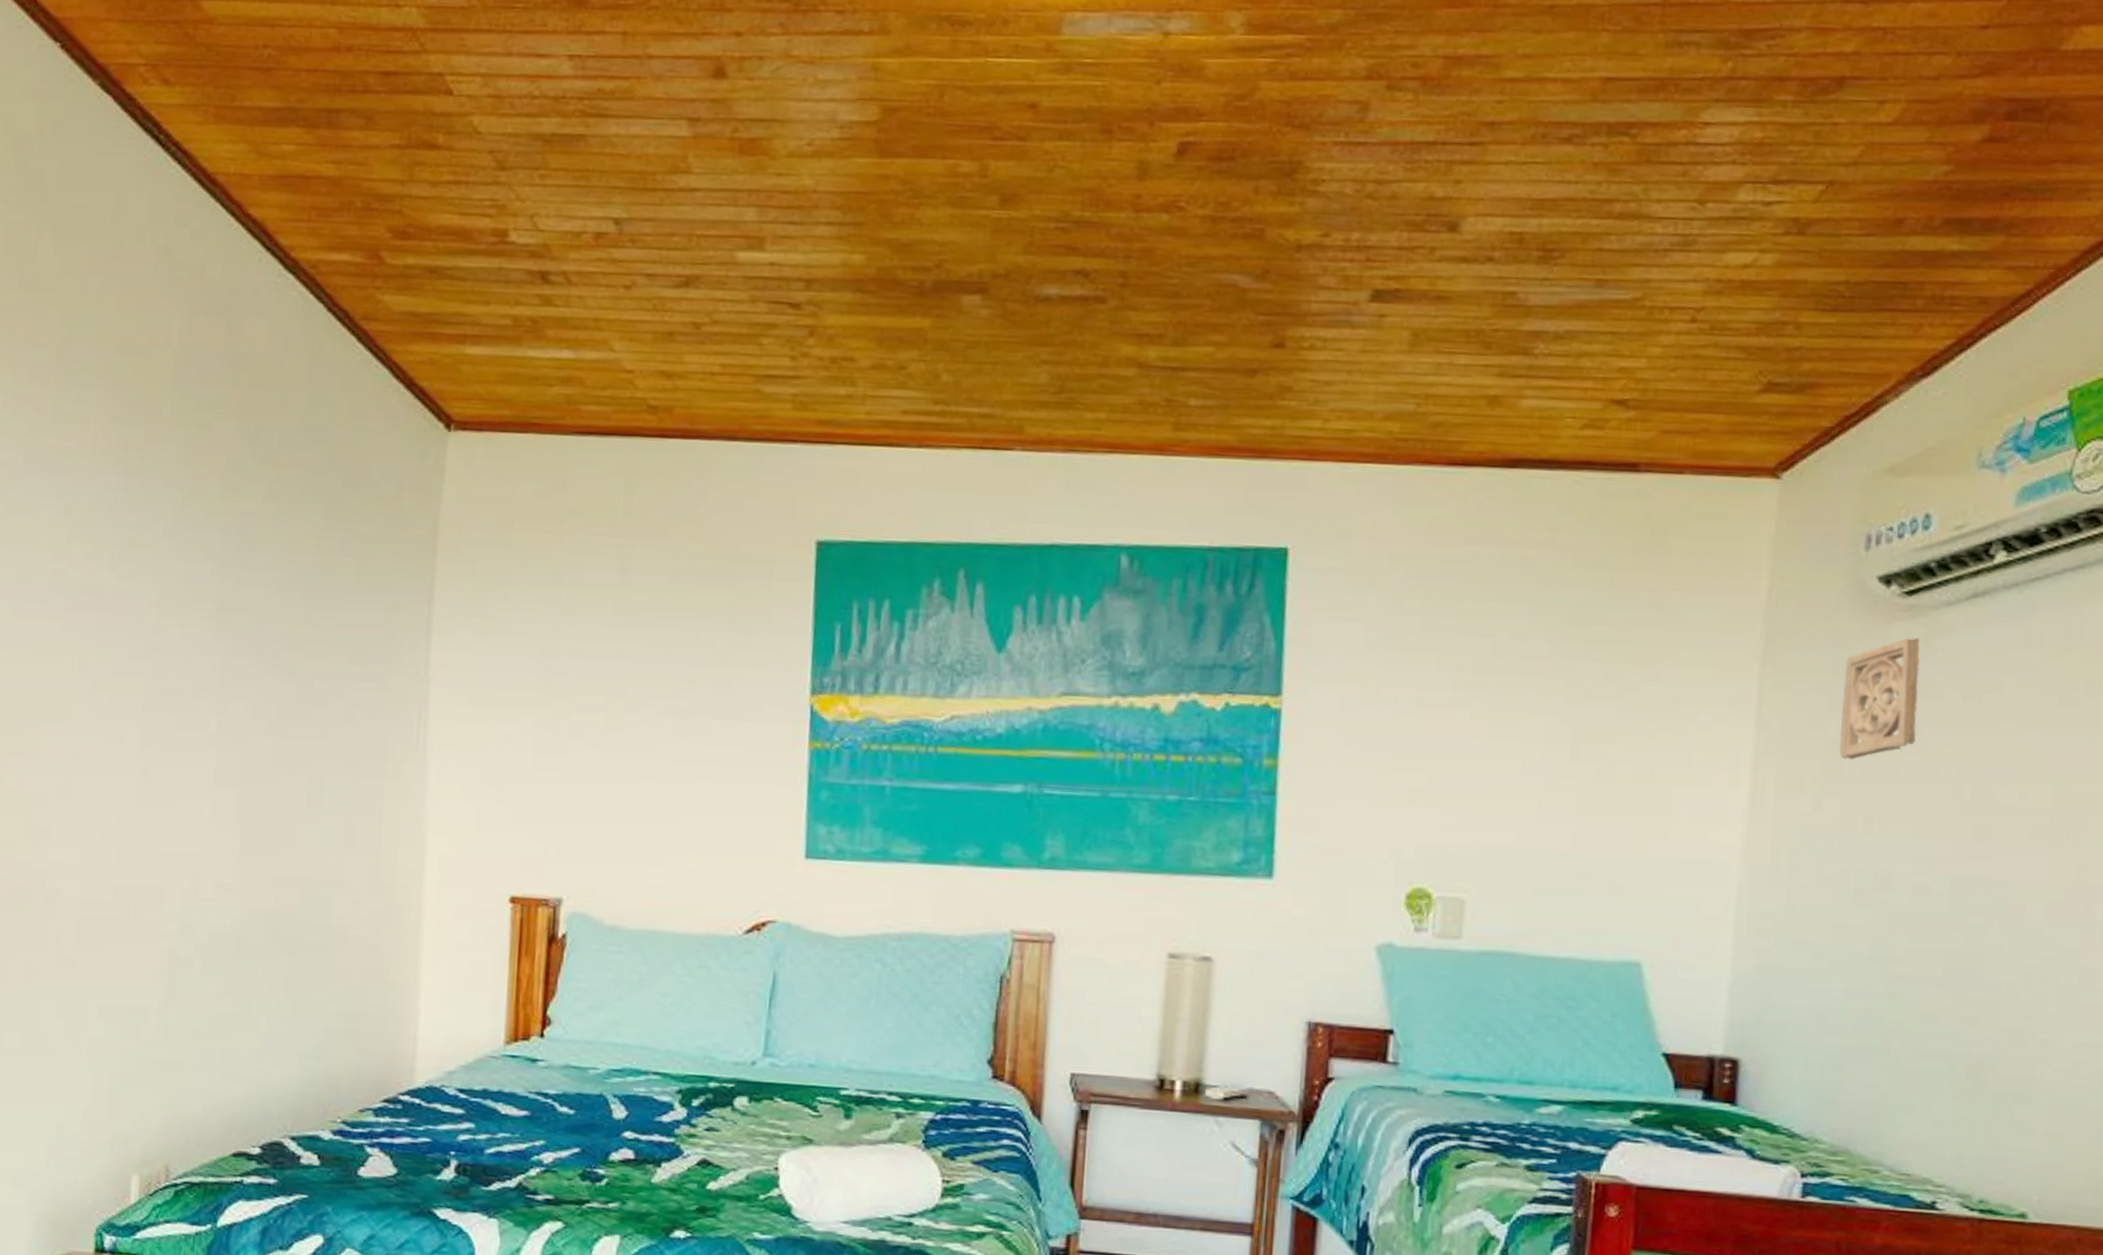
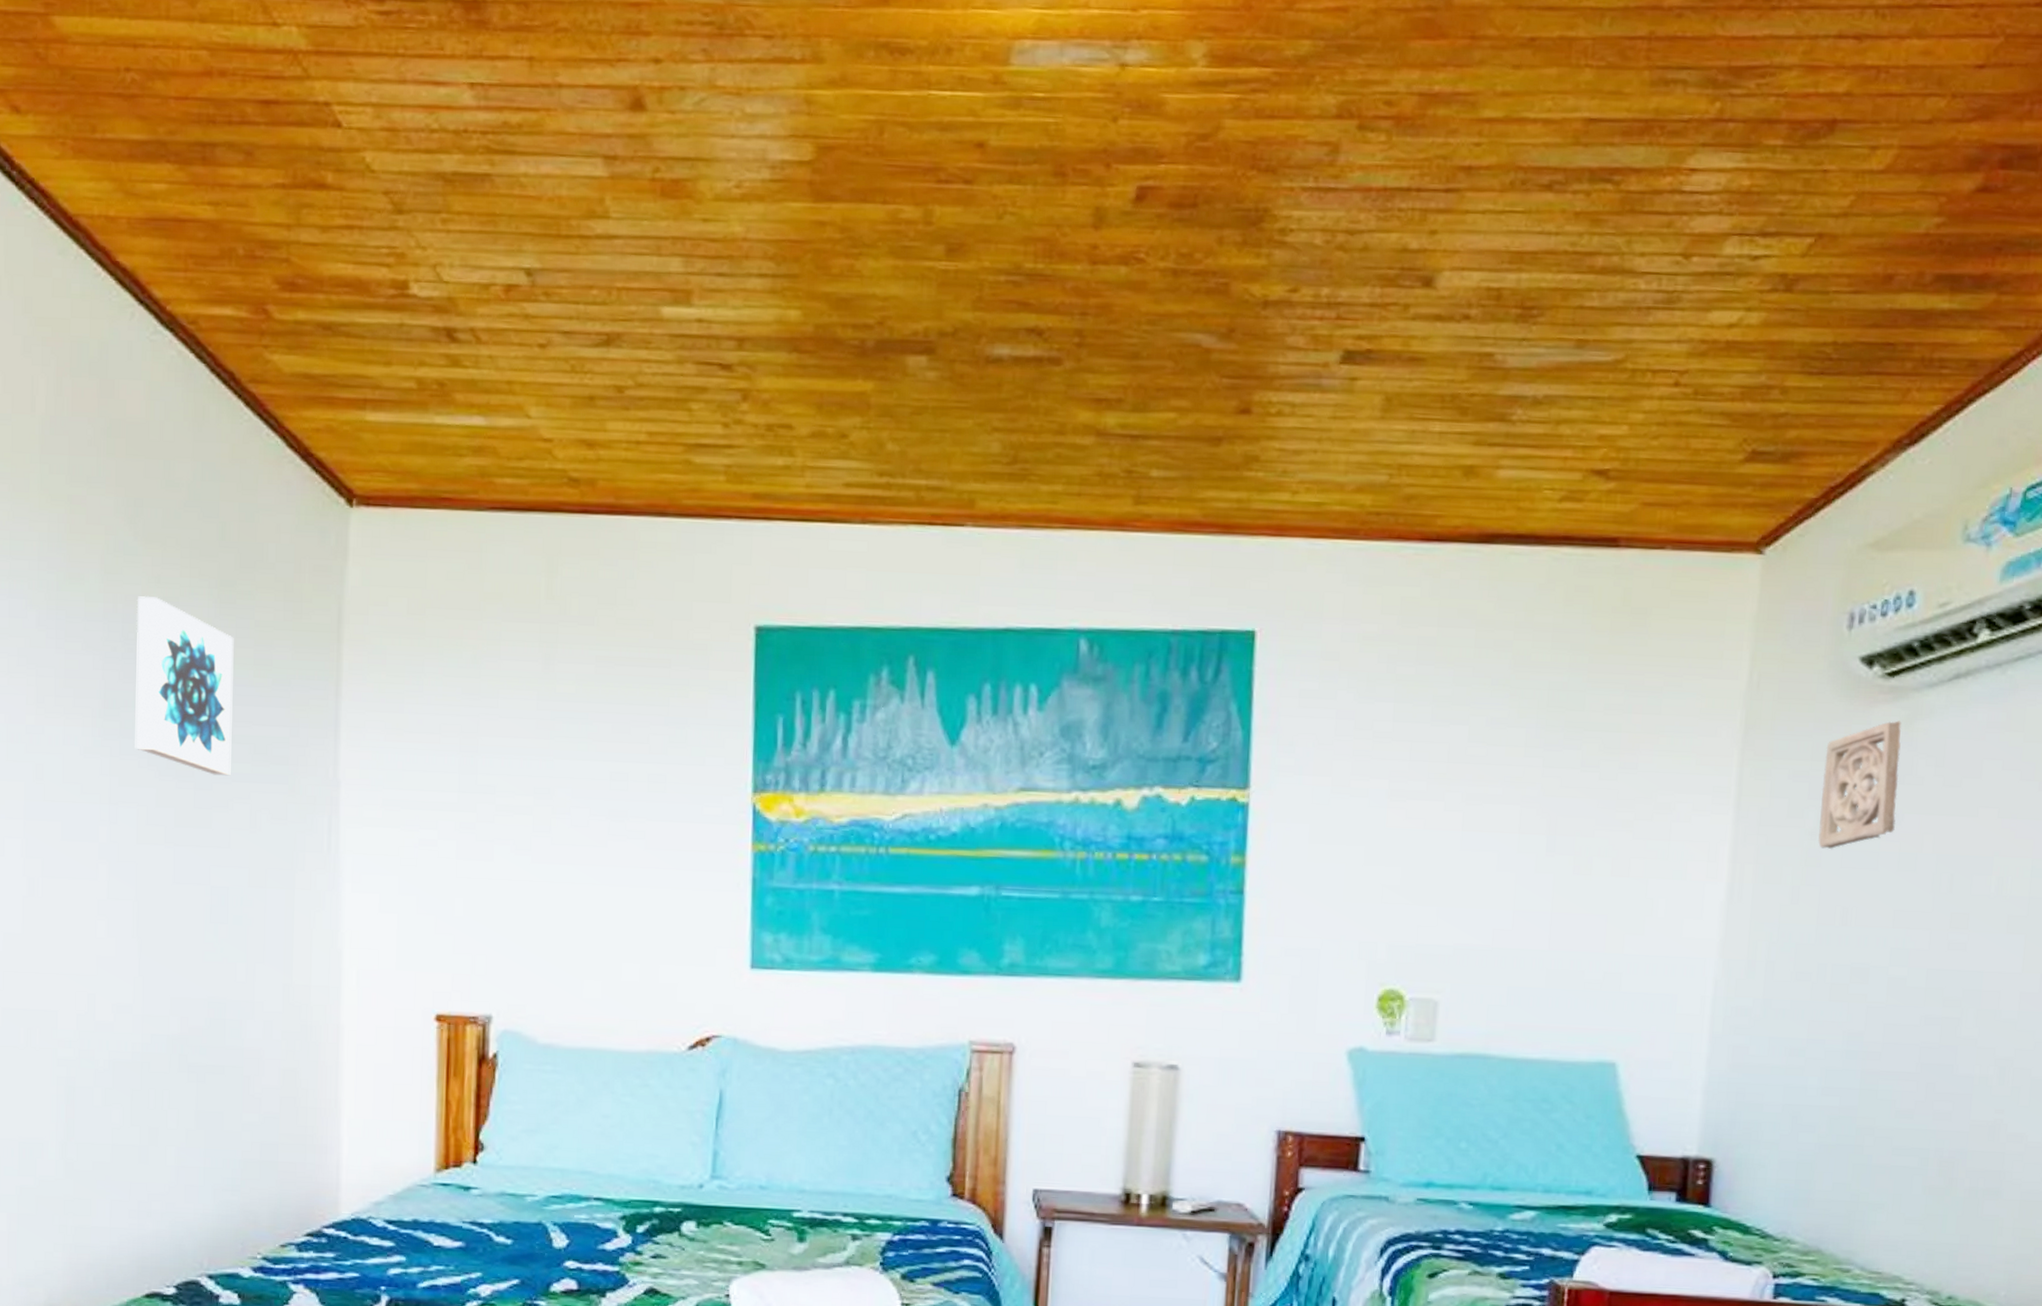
wall art: none [245,510,339,674] -> present [135,595,234,776]

